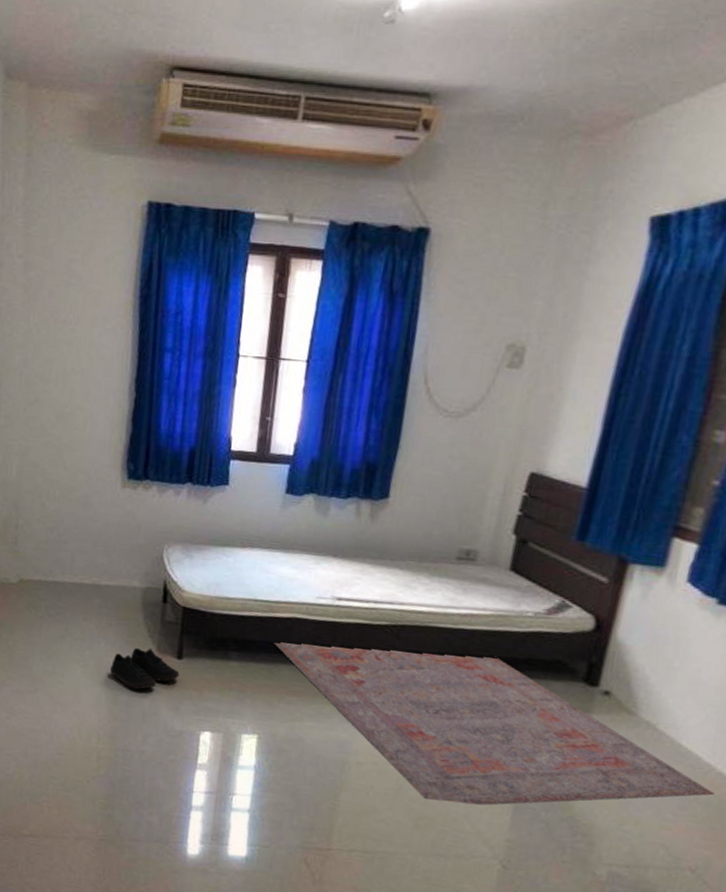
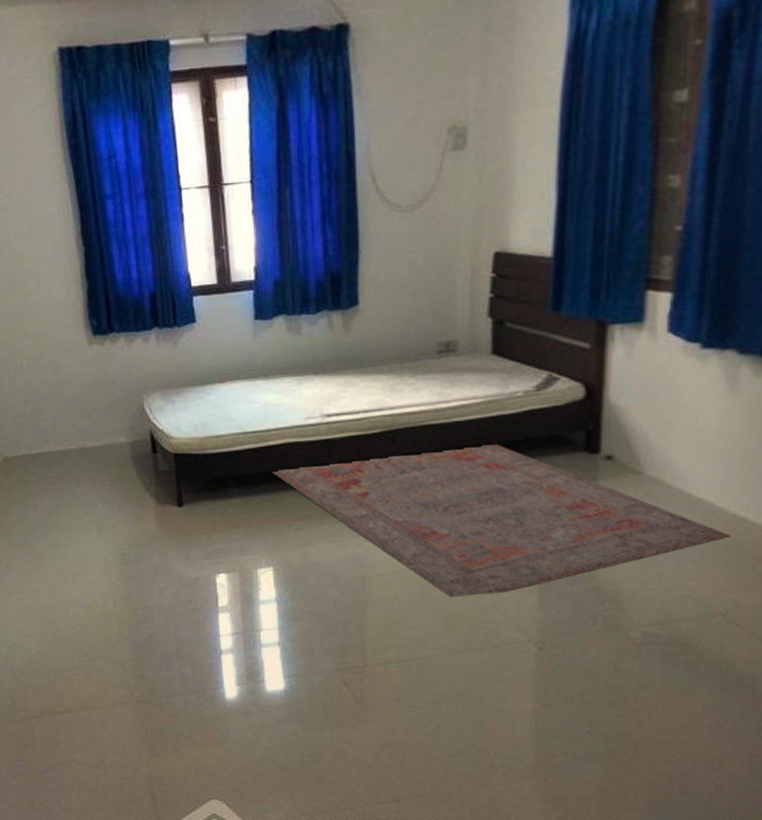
shoe: present [110,648,180,690] -> none [113,501,184,545]

